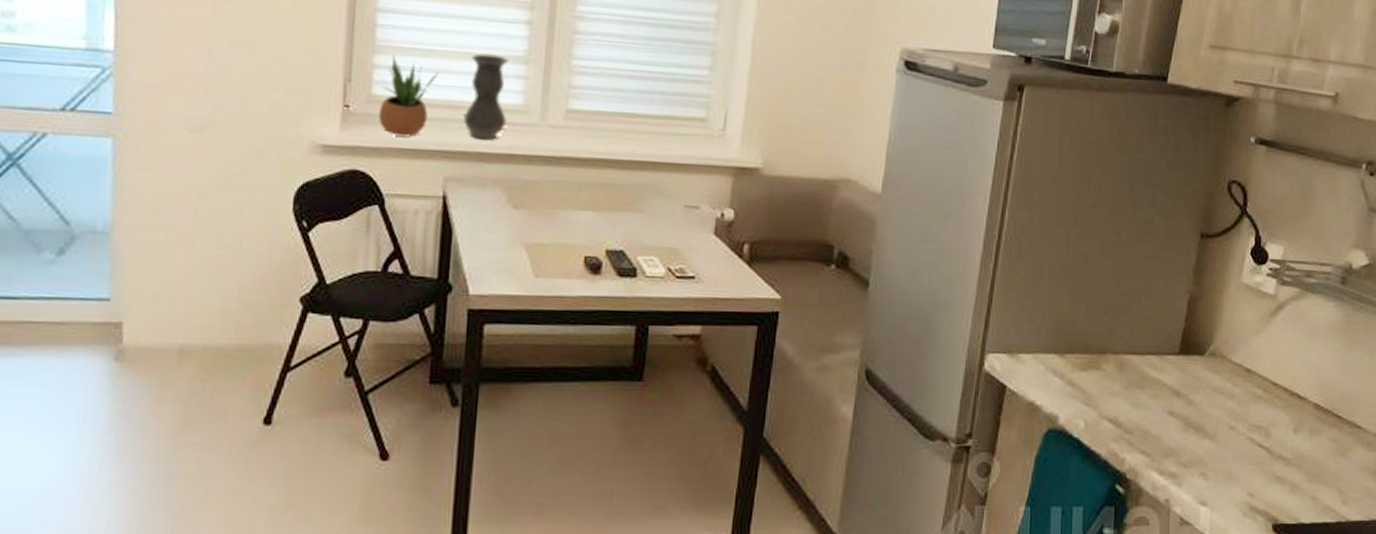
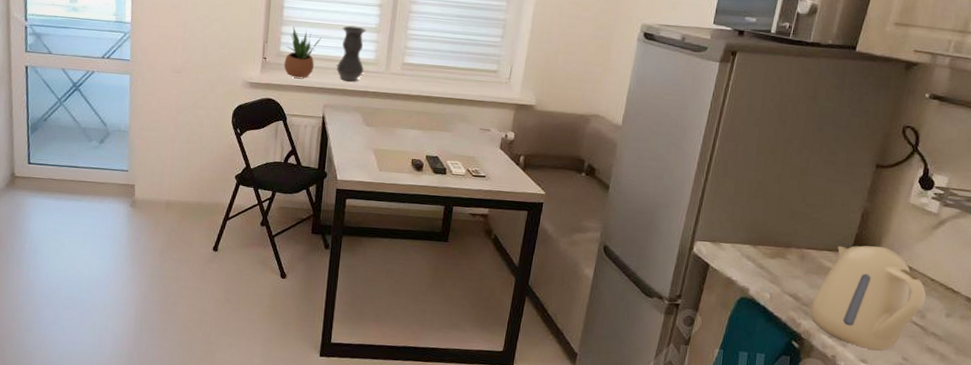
kettle: none [1136,343,1270,486] -> present [810,245,926,350]

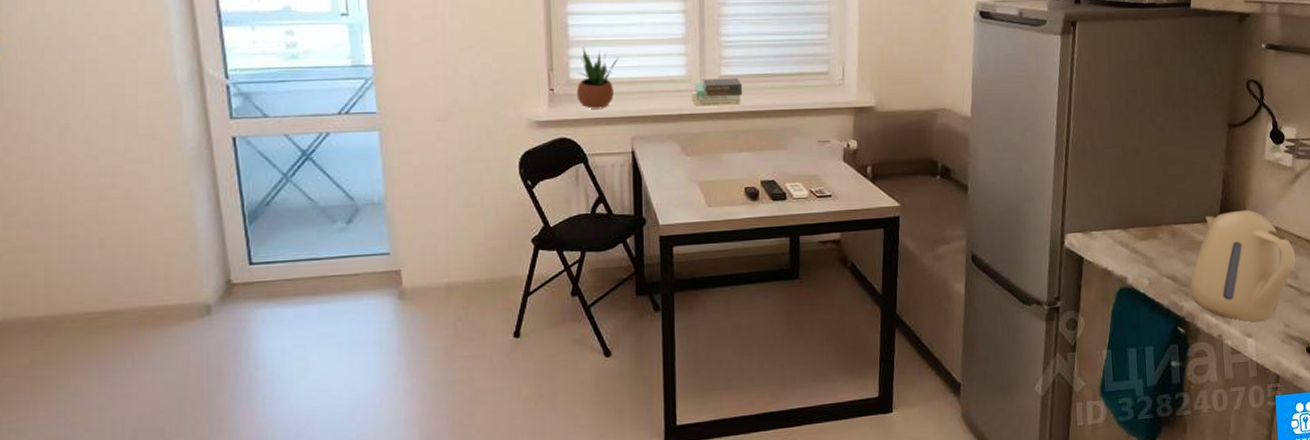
vase: present [337,25,366,83] -> none [642,39,674,107]
books: none [377,64,421,90] -> present [692,78,743,107]

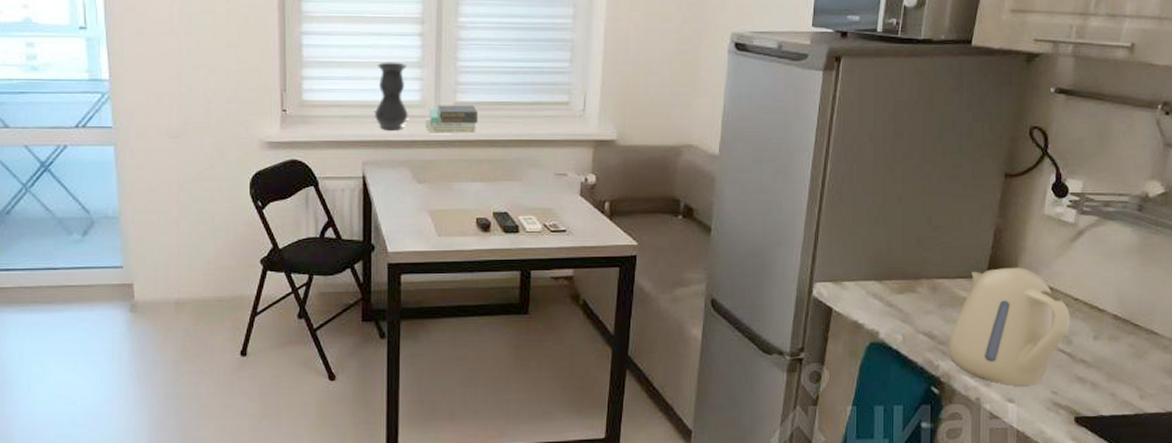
potted plant: present [576,47,619,110] -> none [309,68,353,133]
vase: none [642,39,674,107] -> present [375,62,408,132]

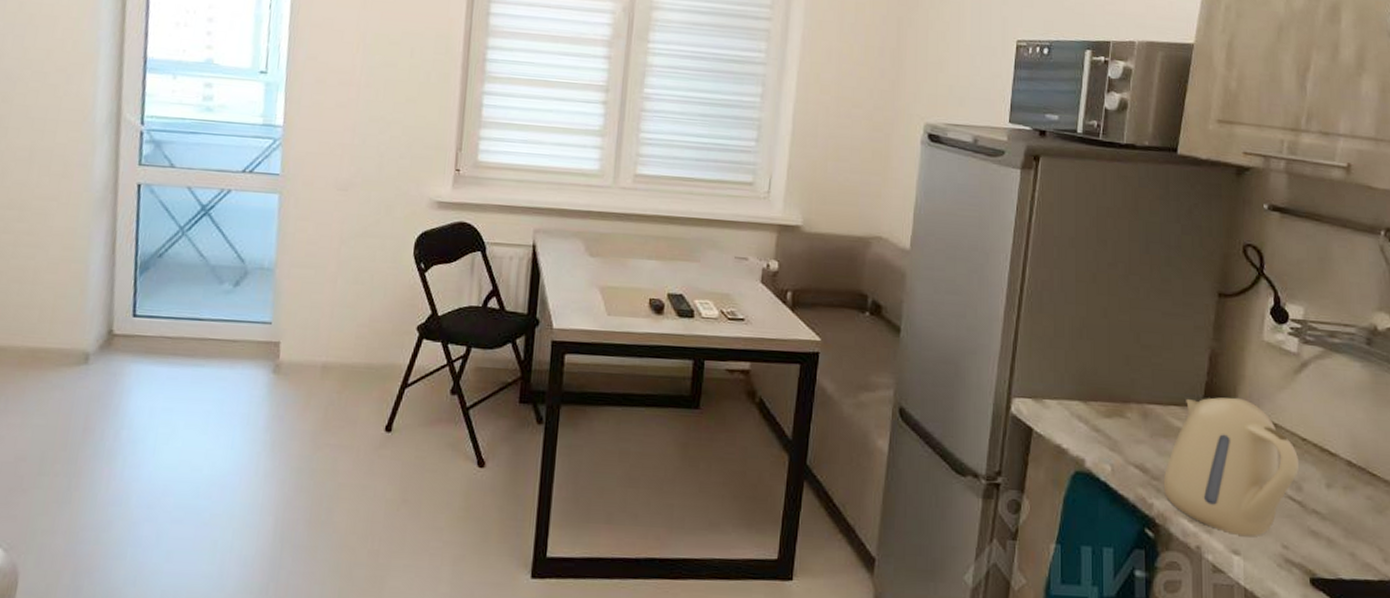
vase: present [375,62,408,132] -> none [551,127,588,200]
books: present [426,105,478,134] -> none [602,176,659,209]

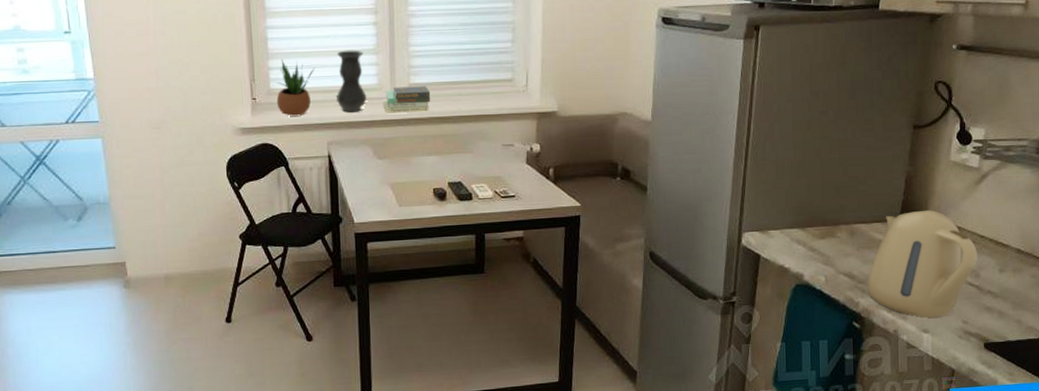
potted plant: none [482,129,532,196] -> present [276,58,315,117]
vase: none [551,127,588,200] -> present [336,50,367,114]
books: none [602,176,659,209] -> present [383,86,431,114]

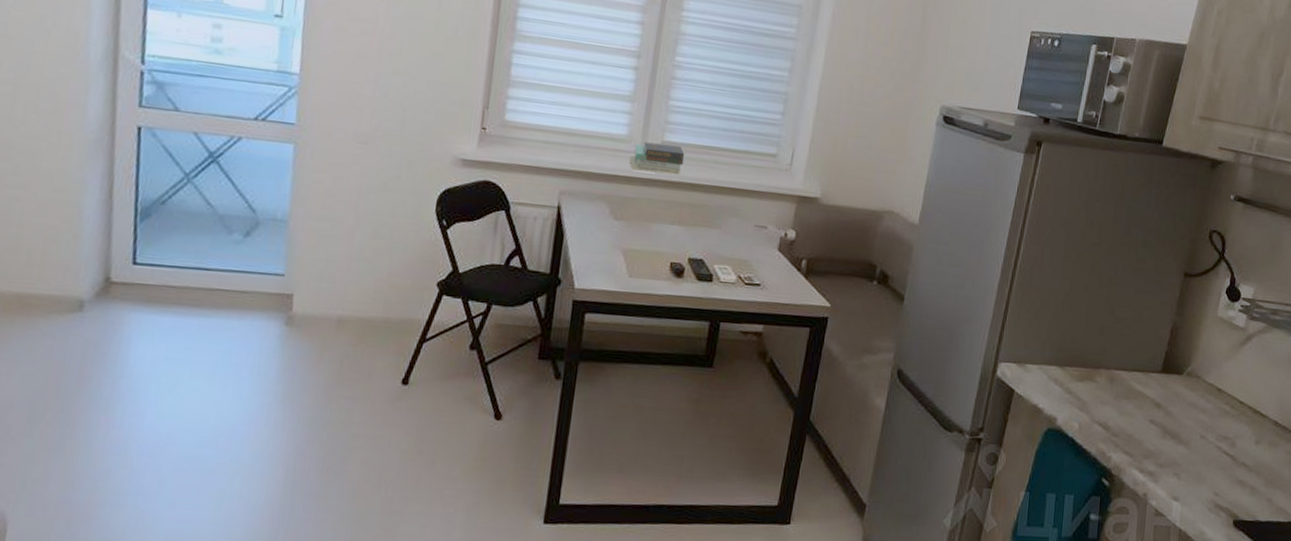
potted plant: present [276,58,315,117] -> none [509,88,560,157]
vase: present [336,50,367,114] -> none [578,91,618,164]
kettle: present [867,210,978,318] -> none [1121,365,1236,485]

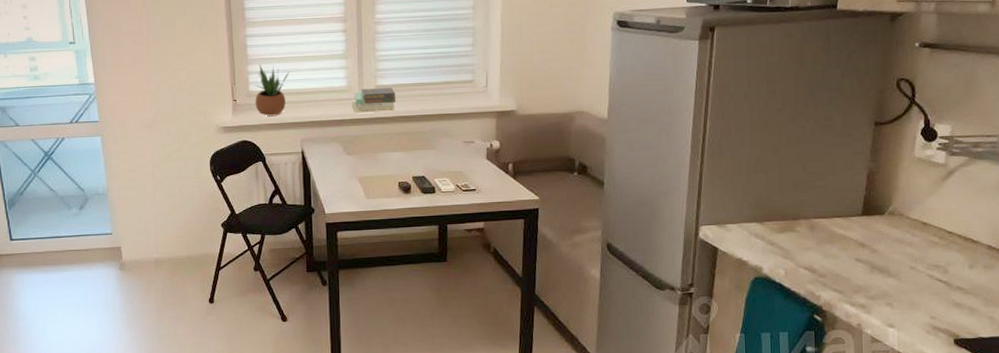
potted plant: none [509,88,560,157] -> present [254,64,290,117]

